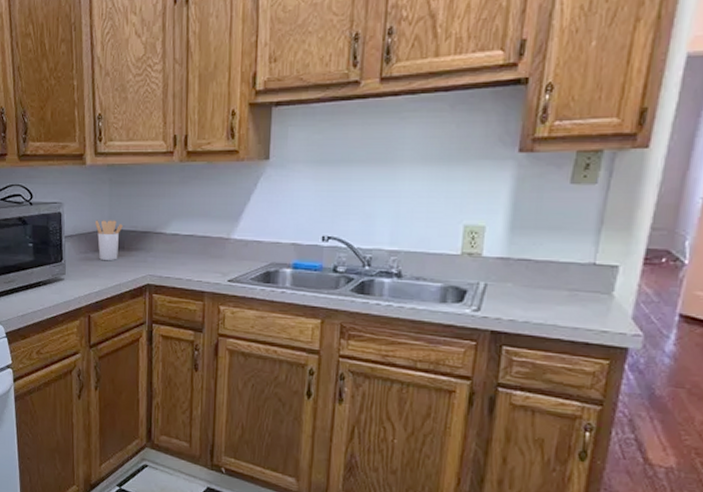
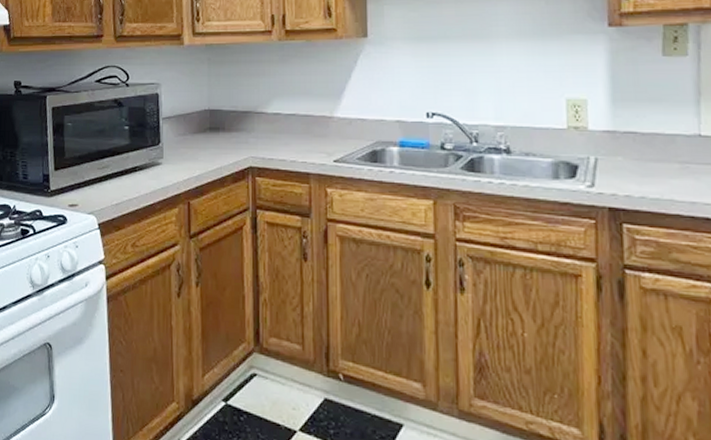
utensil holder: present [95,220,123,260] -> none [194,100,223,142]

